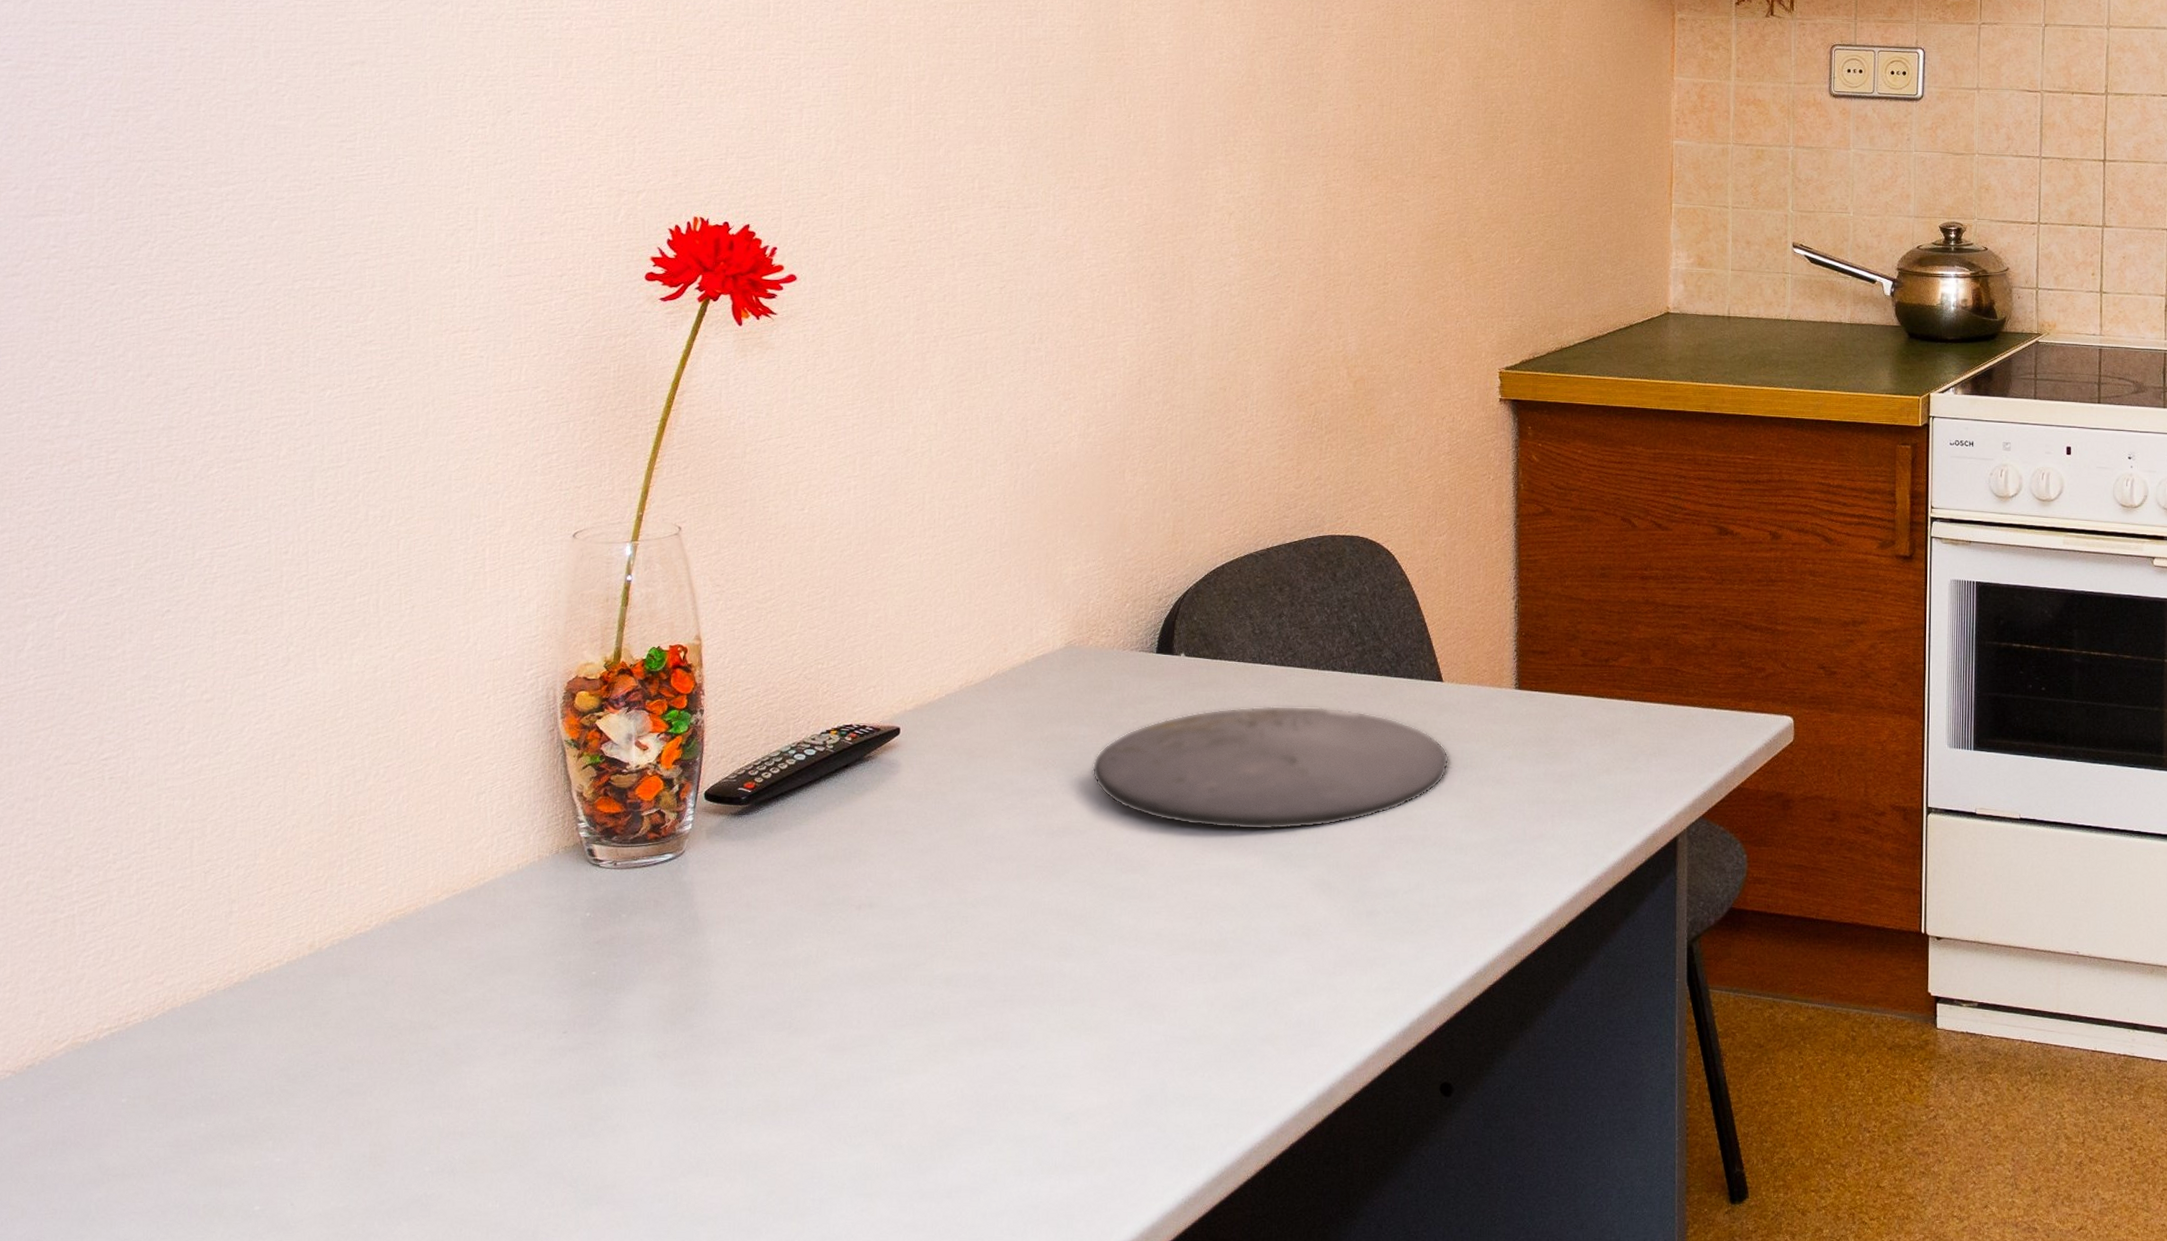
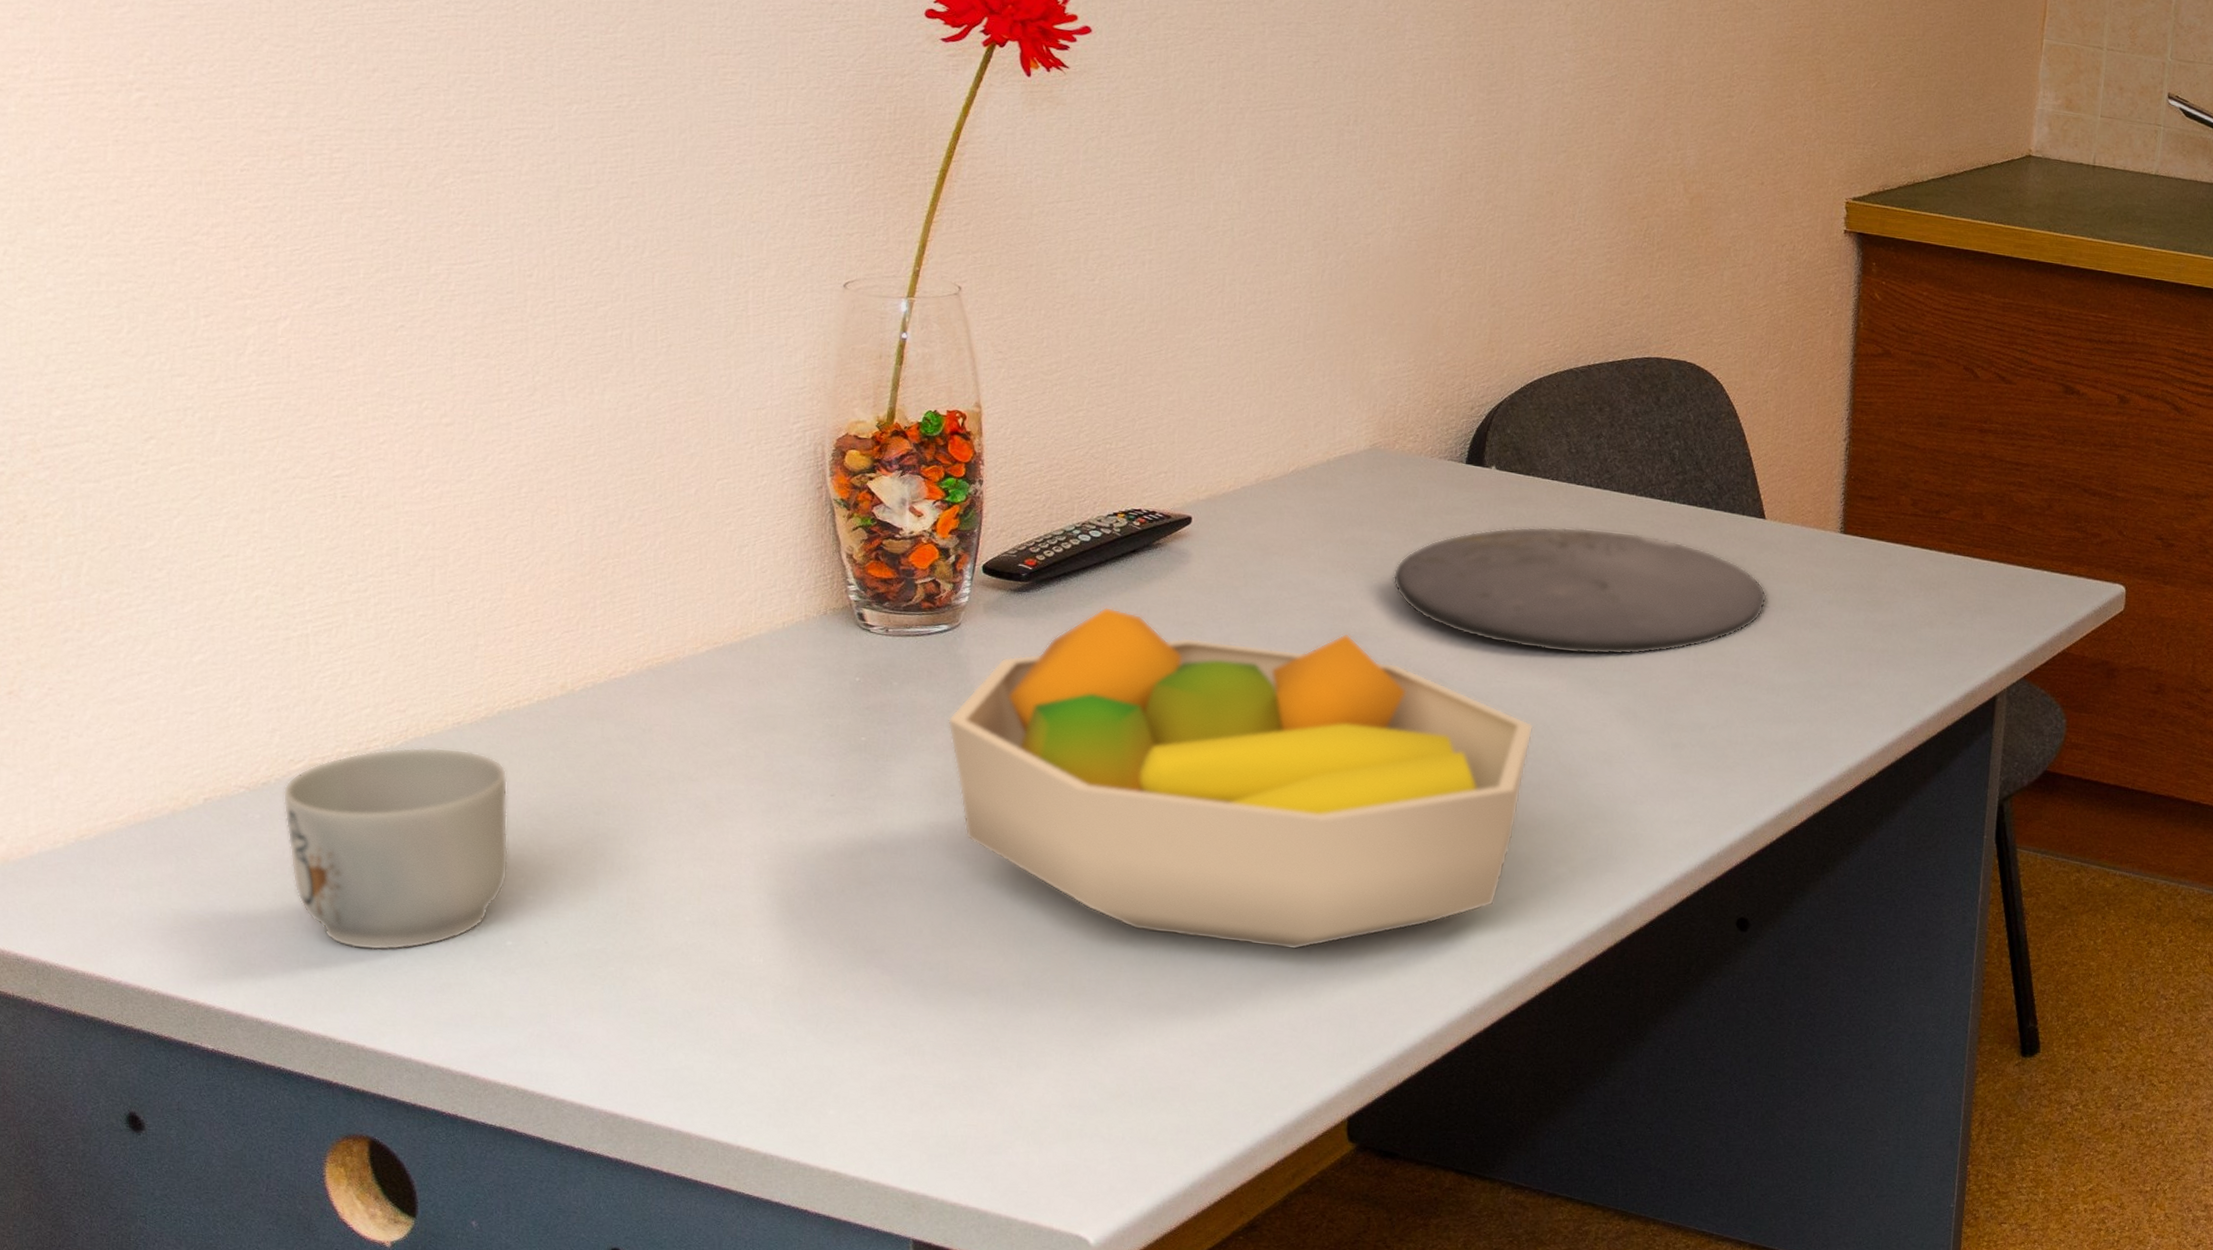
mug: none [46,1016,258,1226] -> present [283,747,509,951]
fruit bowl: none [674,822,1233,1152] -> present [948,606,1534,950]

